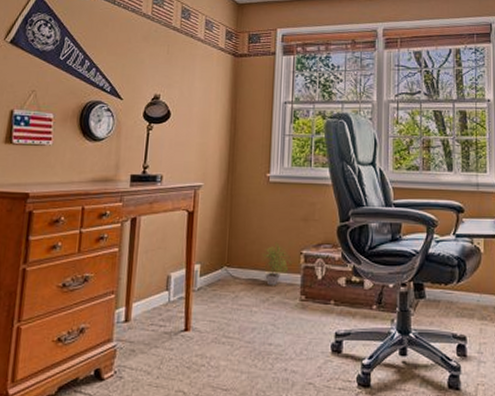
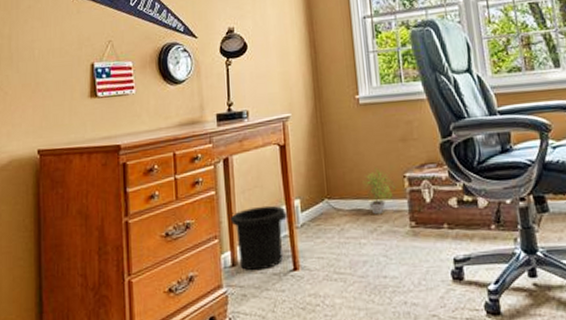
trash can: none [128,267,186,328] -> present [228,205,287,271]

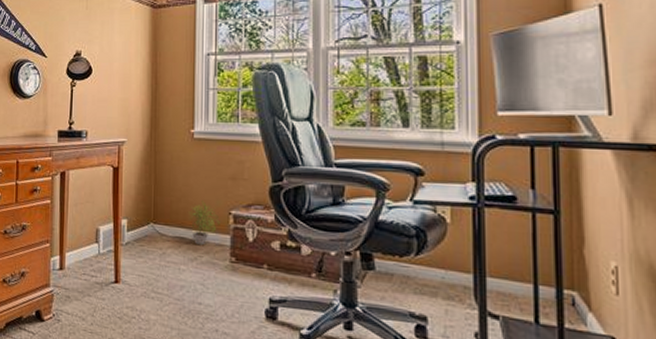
trash can: present [228,205,287,271] -> none [60,220,113,278]

